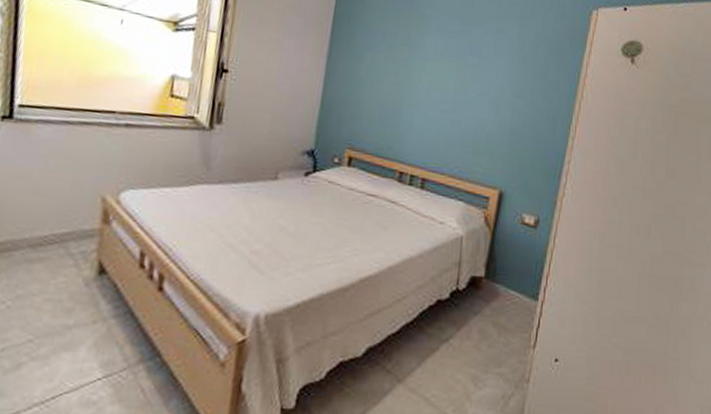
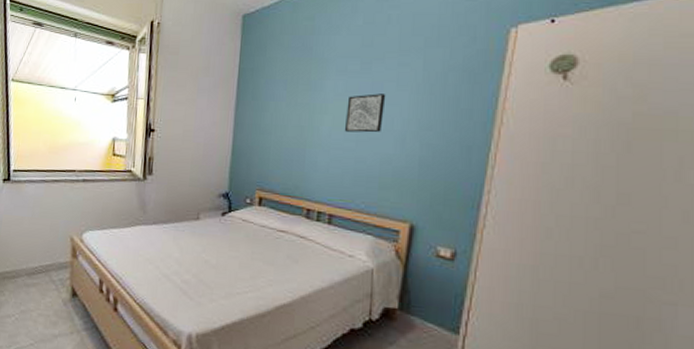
wall art: none [441,56,484,97] -> present [344,93,386,133]

